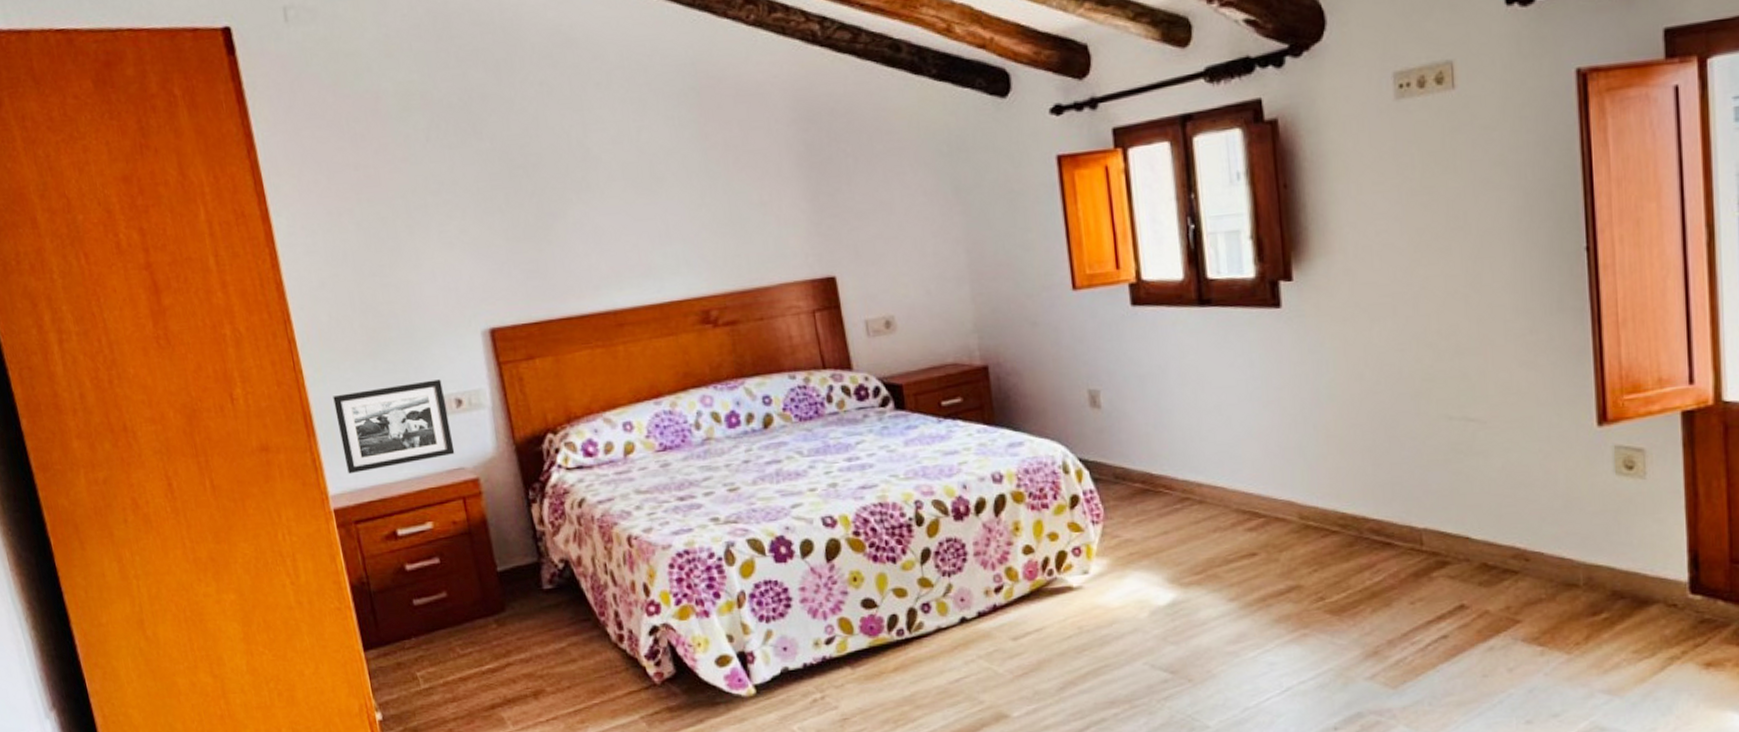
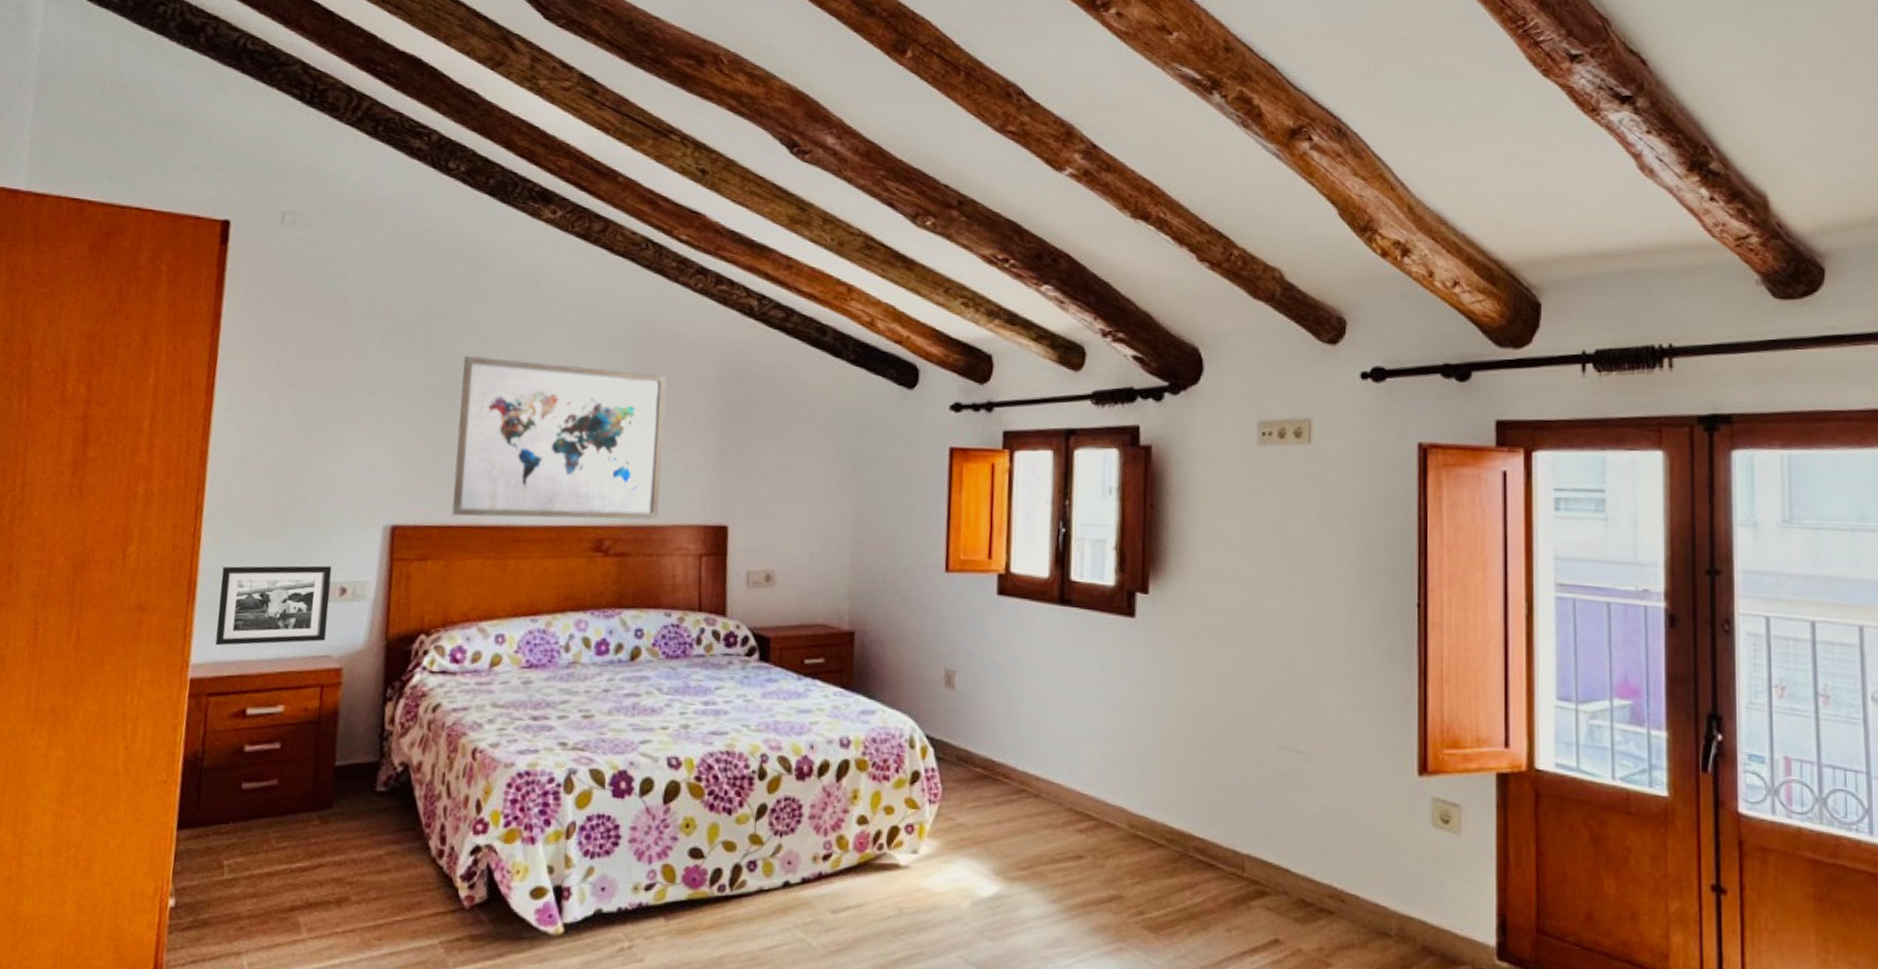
wall art: none [518,124,762,309] -> present [451,356,667,520]

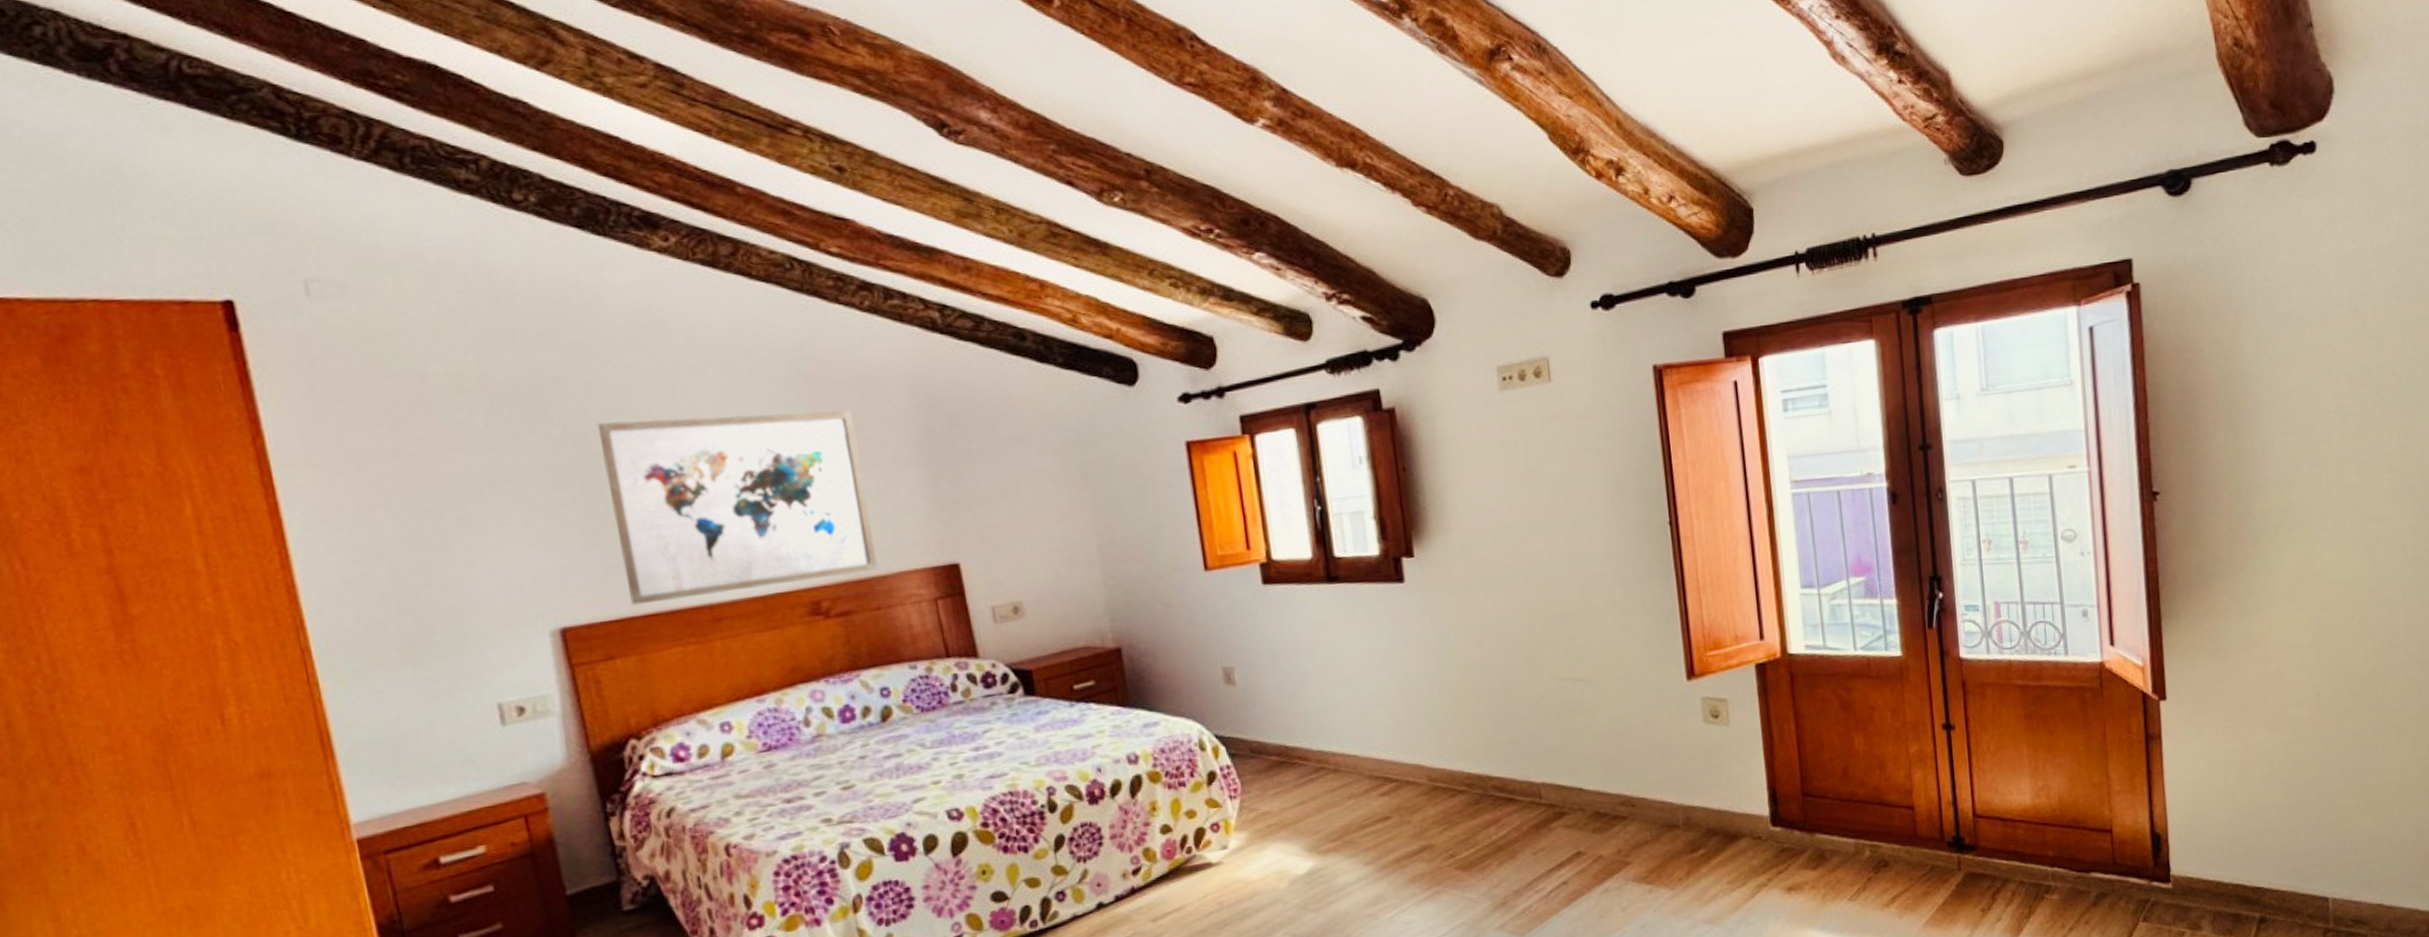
picture frame: present [215,565,332,646] -> none [358,686,515,798]

